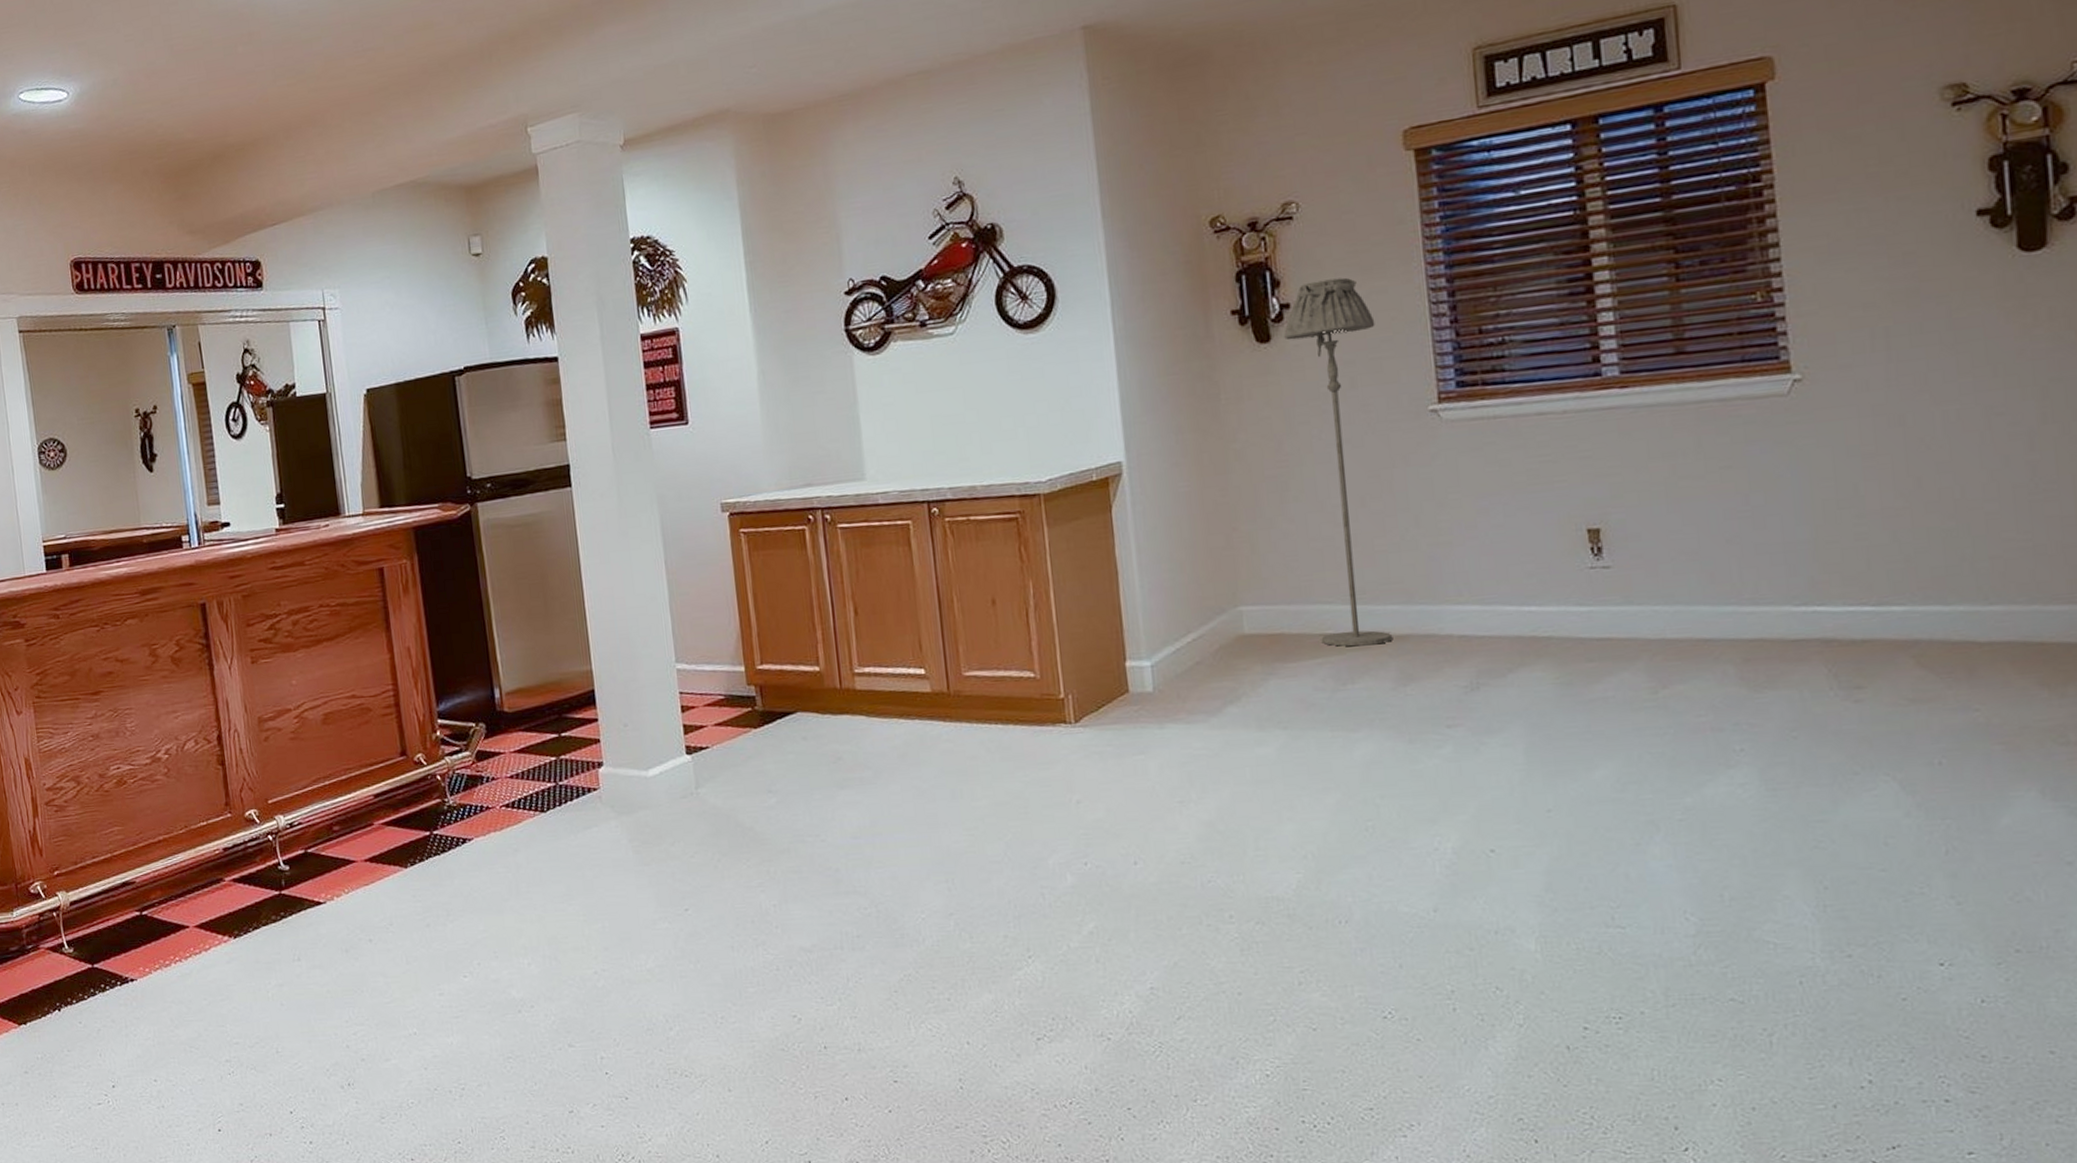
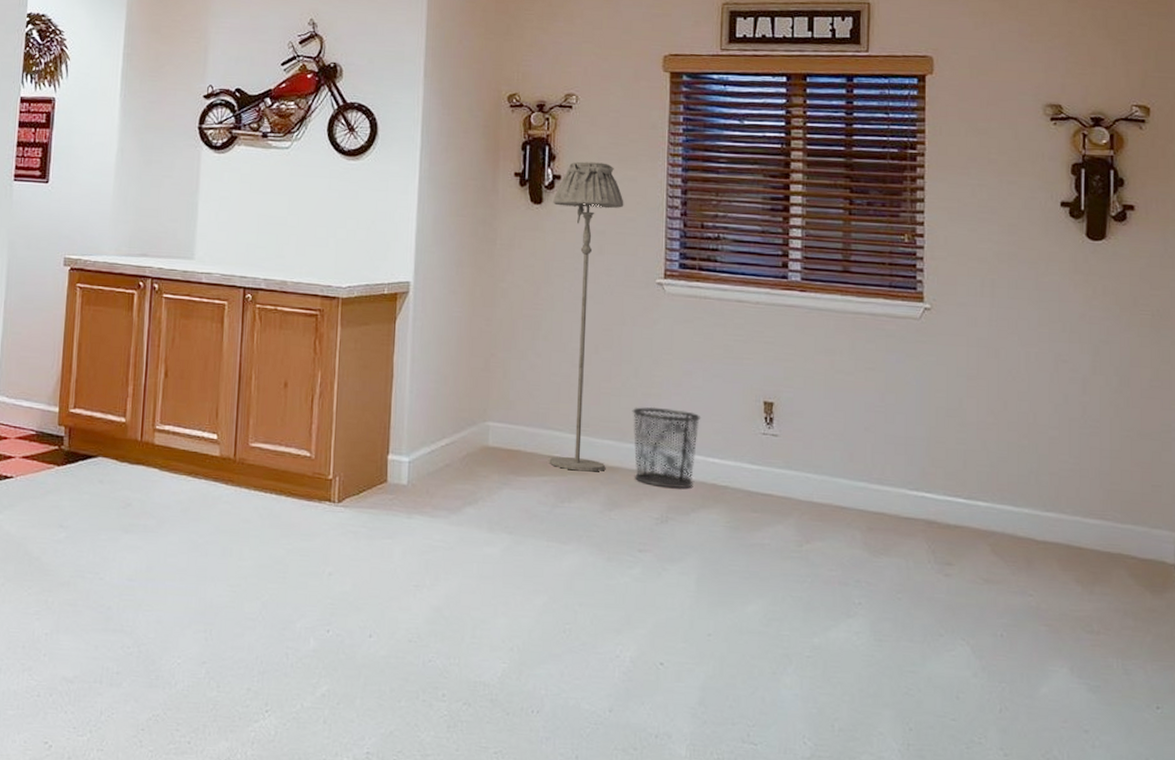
waste bin: none [1417,555,1508,650] -> present [632,406,701,489]

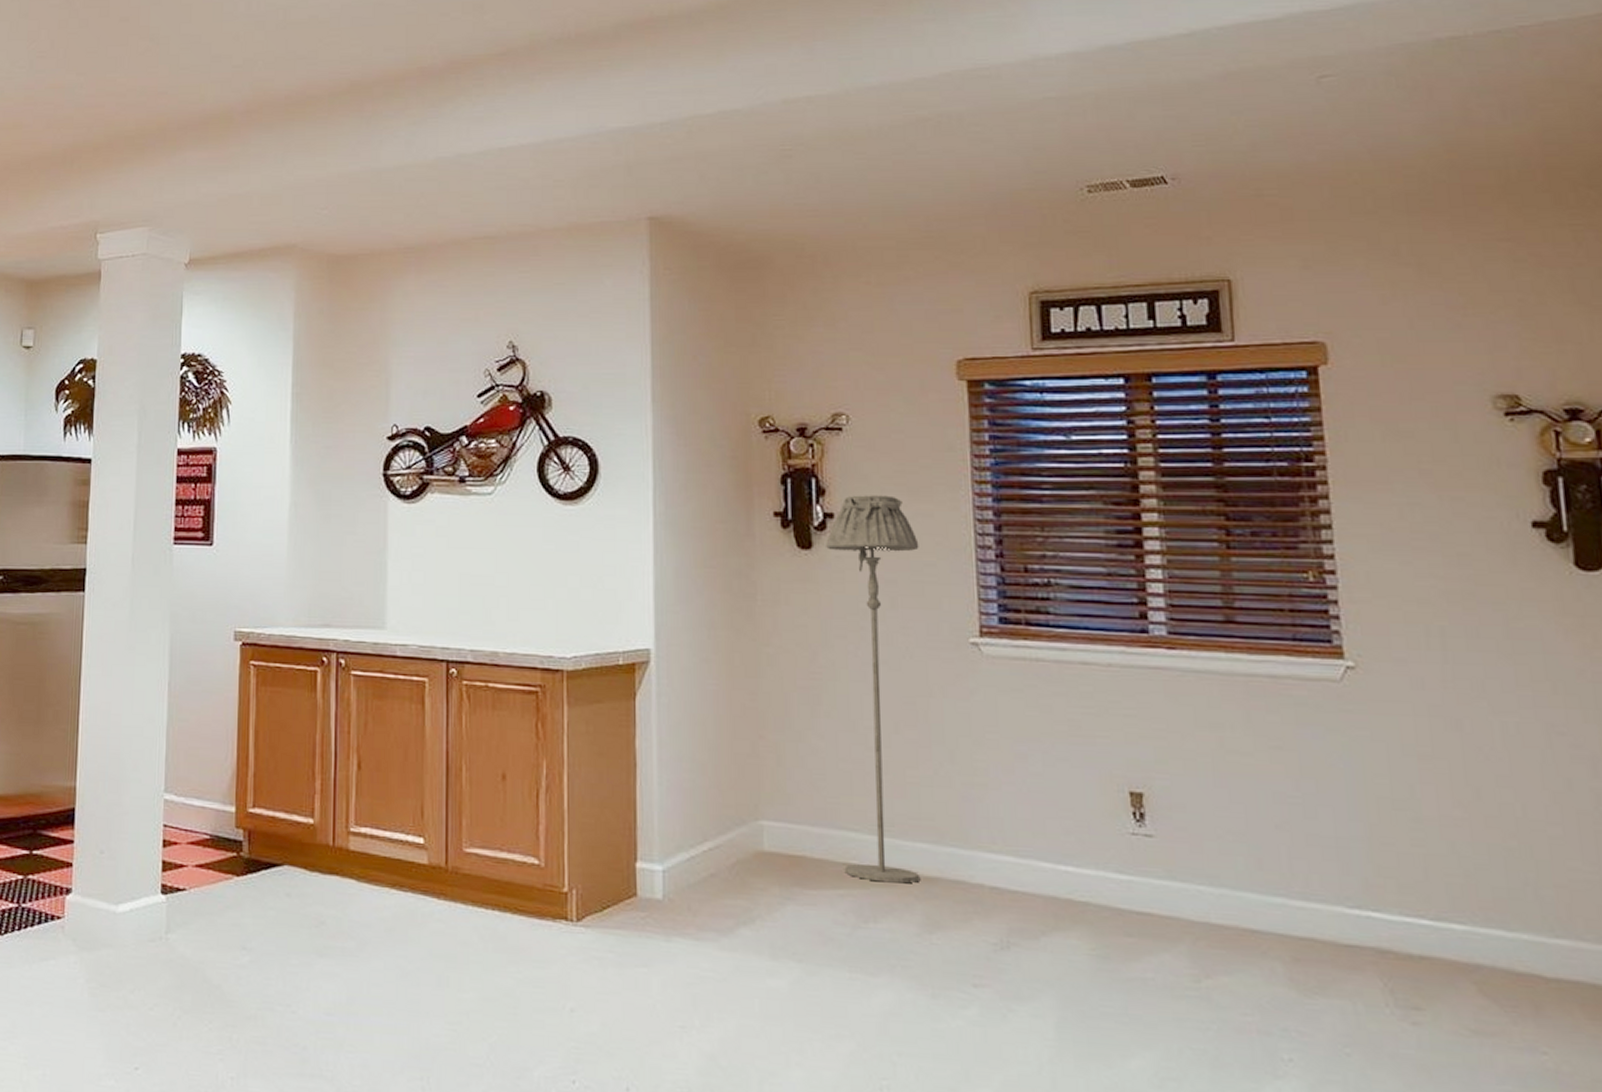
waste bin: present [632,406,701,489] -> none [950,799,1045,905]

